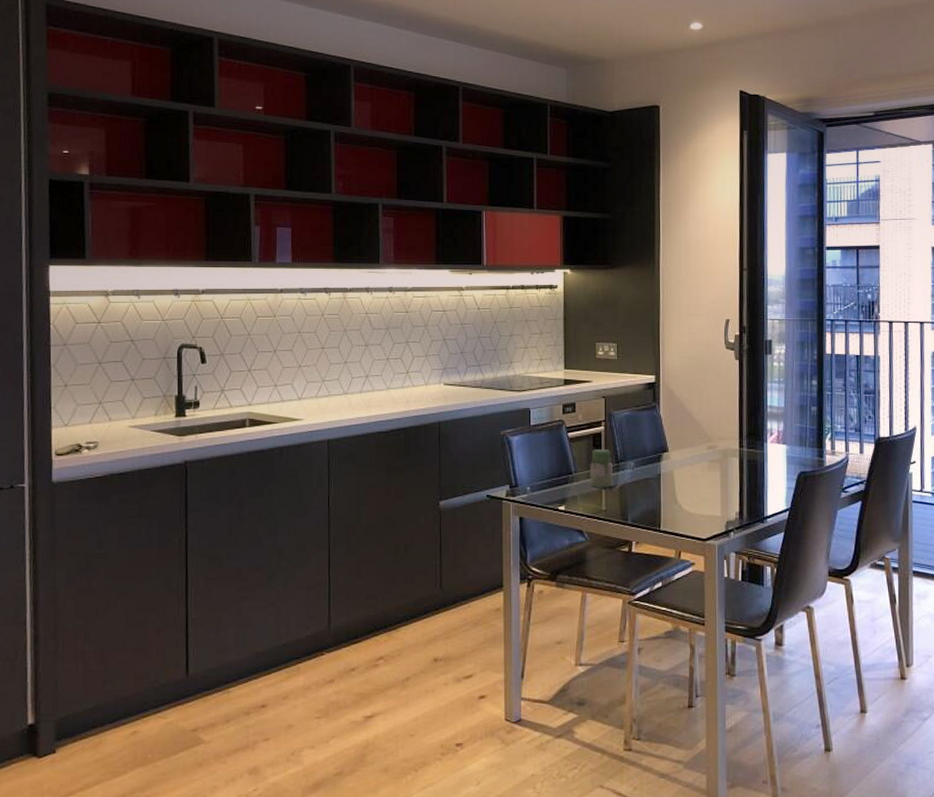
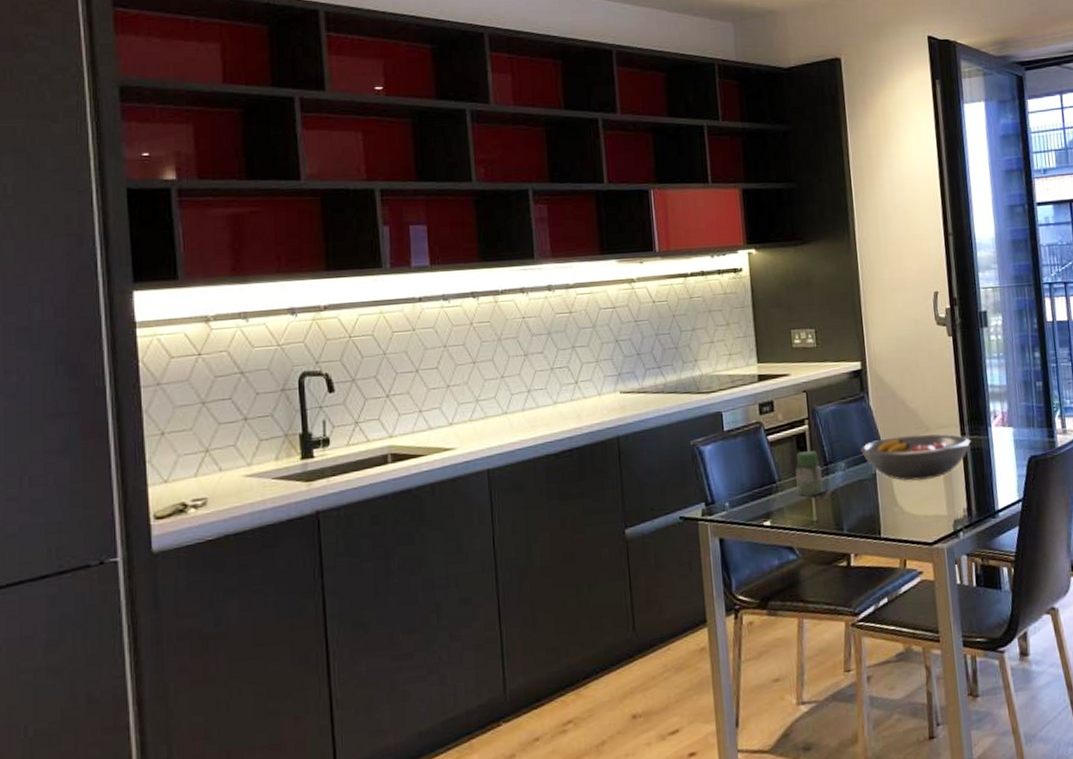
fruit bowl: none [649,444,748,483] -> present [860,434,971,481]

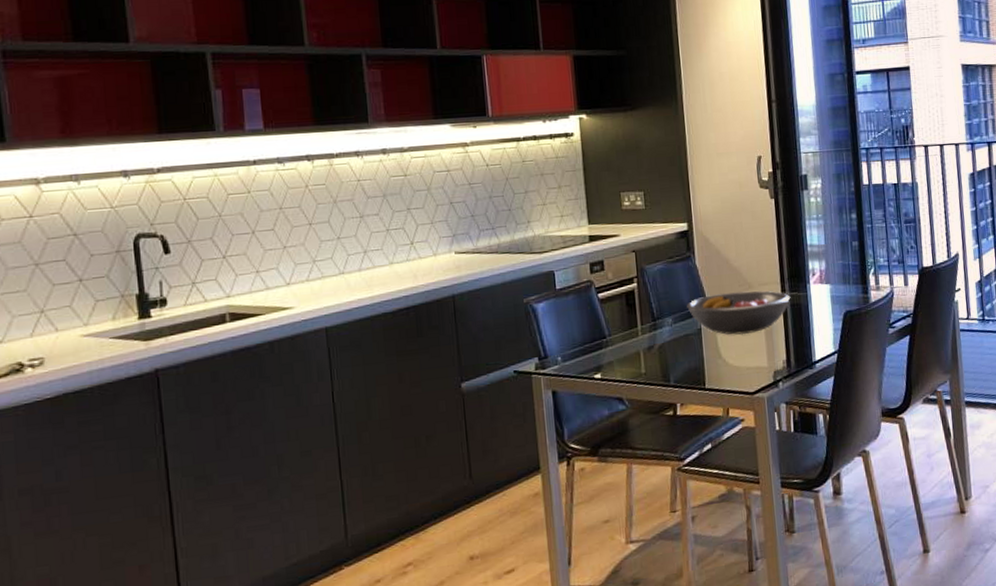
jar: present [795,451,823,496] -> none [625,307,651,351]

